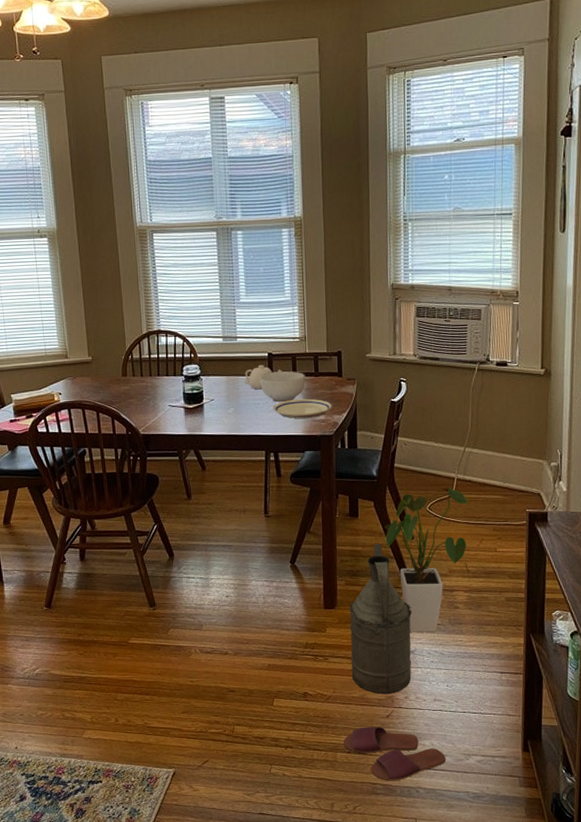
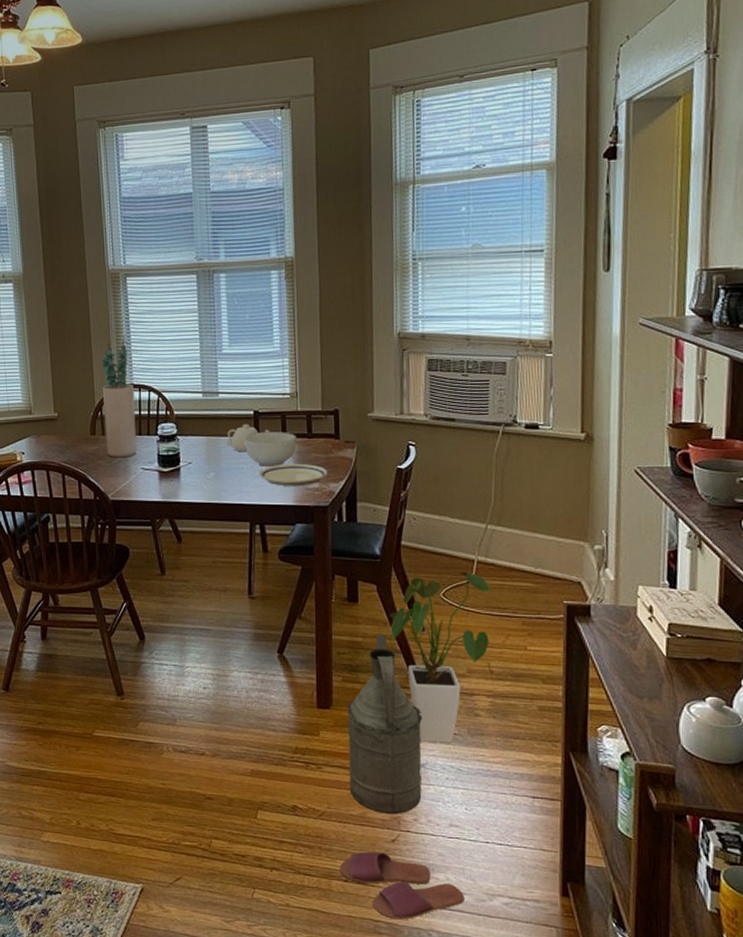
vase: none [132,286,165,397] -> present [102,335,137,458]

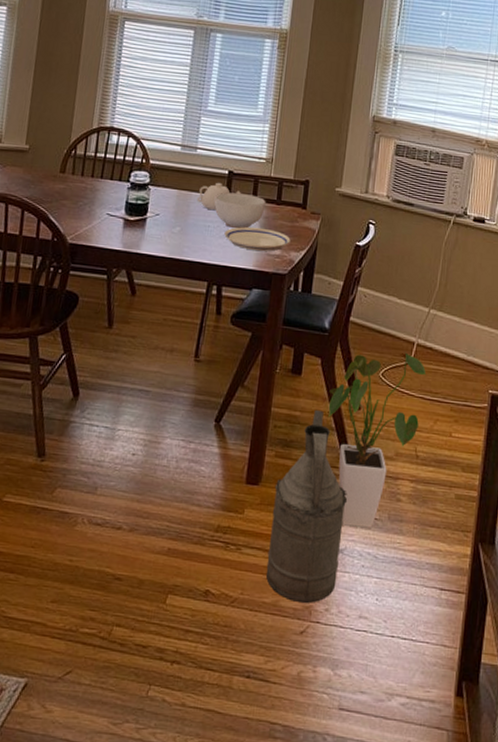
vase: present [102,335,137,458] -> none [73,77,115,201]
slippers: present [340,851,465,920] -> none [243,644,364,722]

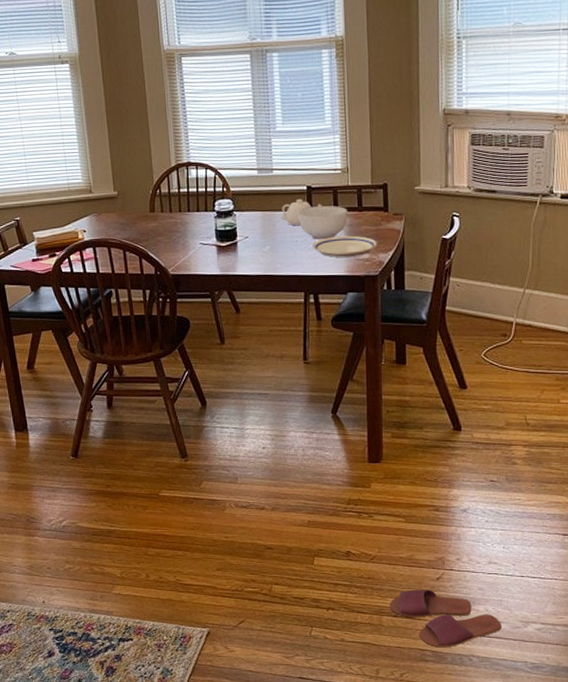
slippers: none [243,644,364,722] -> present [390,589,502,648]
watering can: present [265,409,348,603] -> none [395,393,466,555]
house plant: present [327,351,427,528] -> none [435,331,528,489]

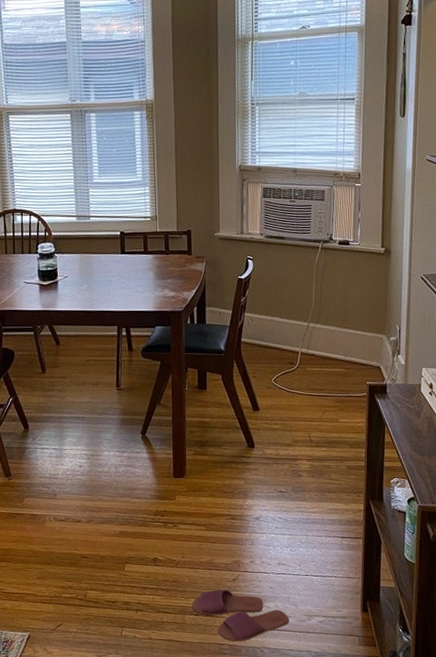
teapot: present [281,198,323,226] -> none [97,243,135,267]
bowl: present [298,205,348,239] -> none [112,249,156,279]
plate: present [312,235,377,258] -> none [125,275,182,296]

